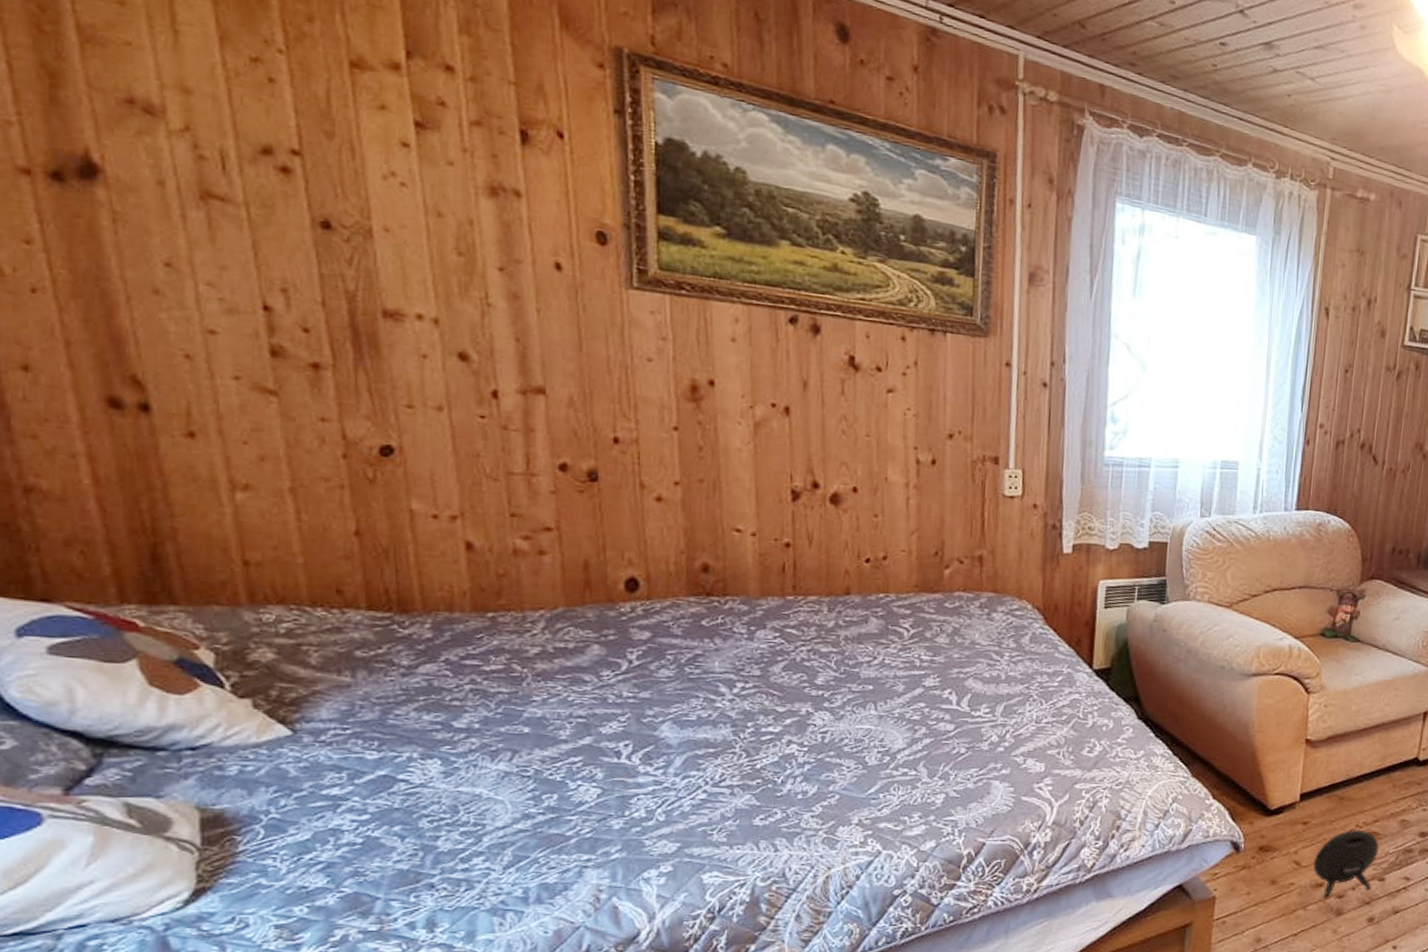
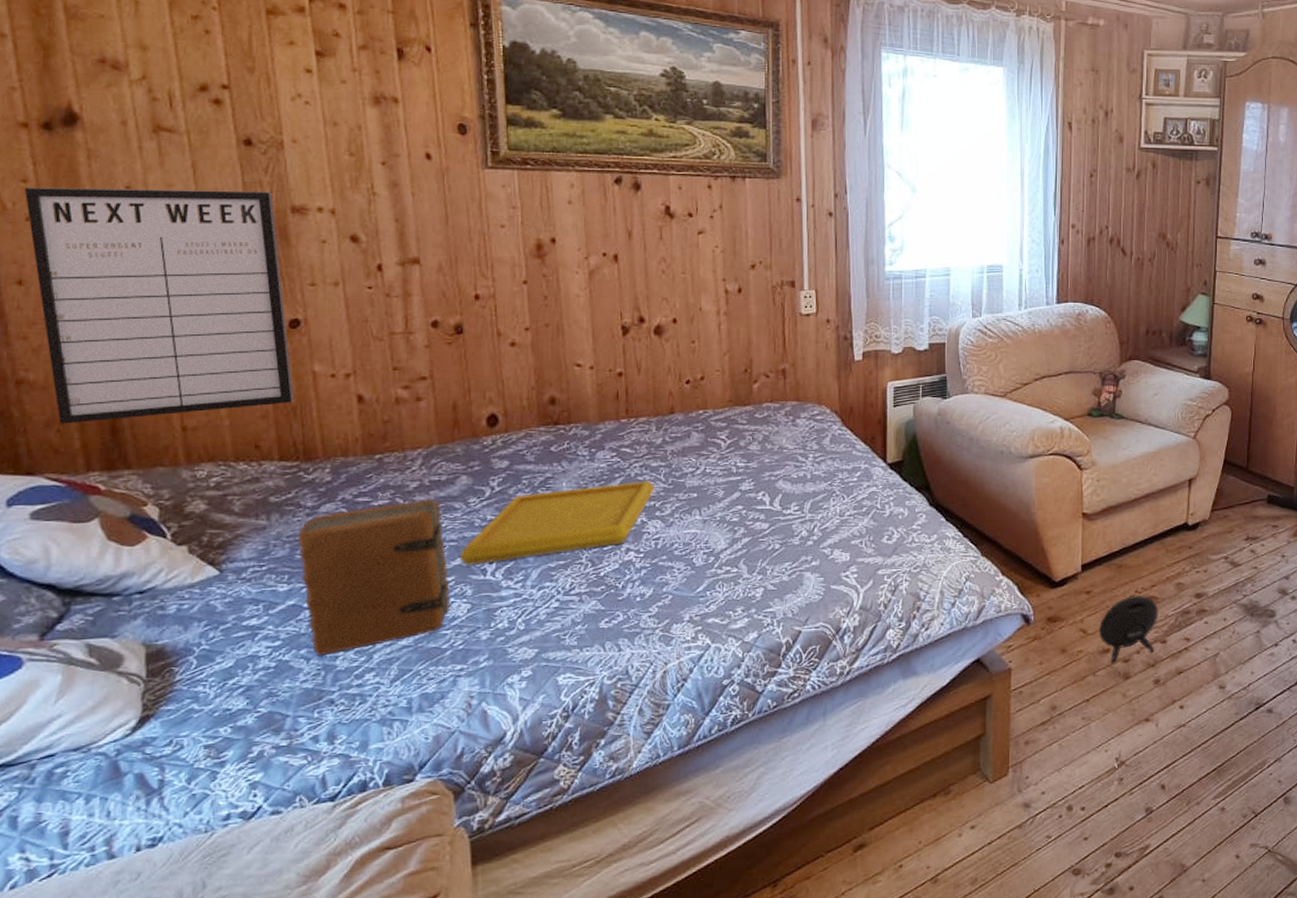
writing board: none [27,250,386,546] -> present [24,187,294,424]
book: none [391,667,577,835] -> present [298,498,451,656]
serving tray: none [588,667,825,746] -> present [459,481,656,565]

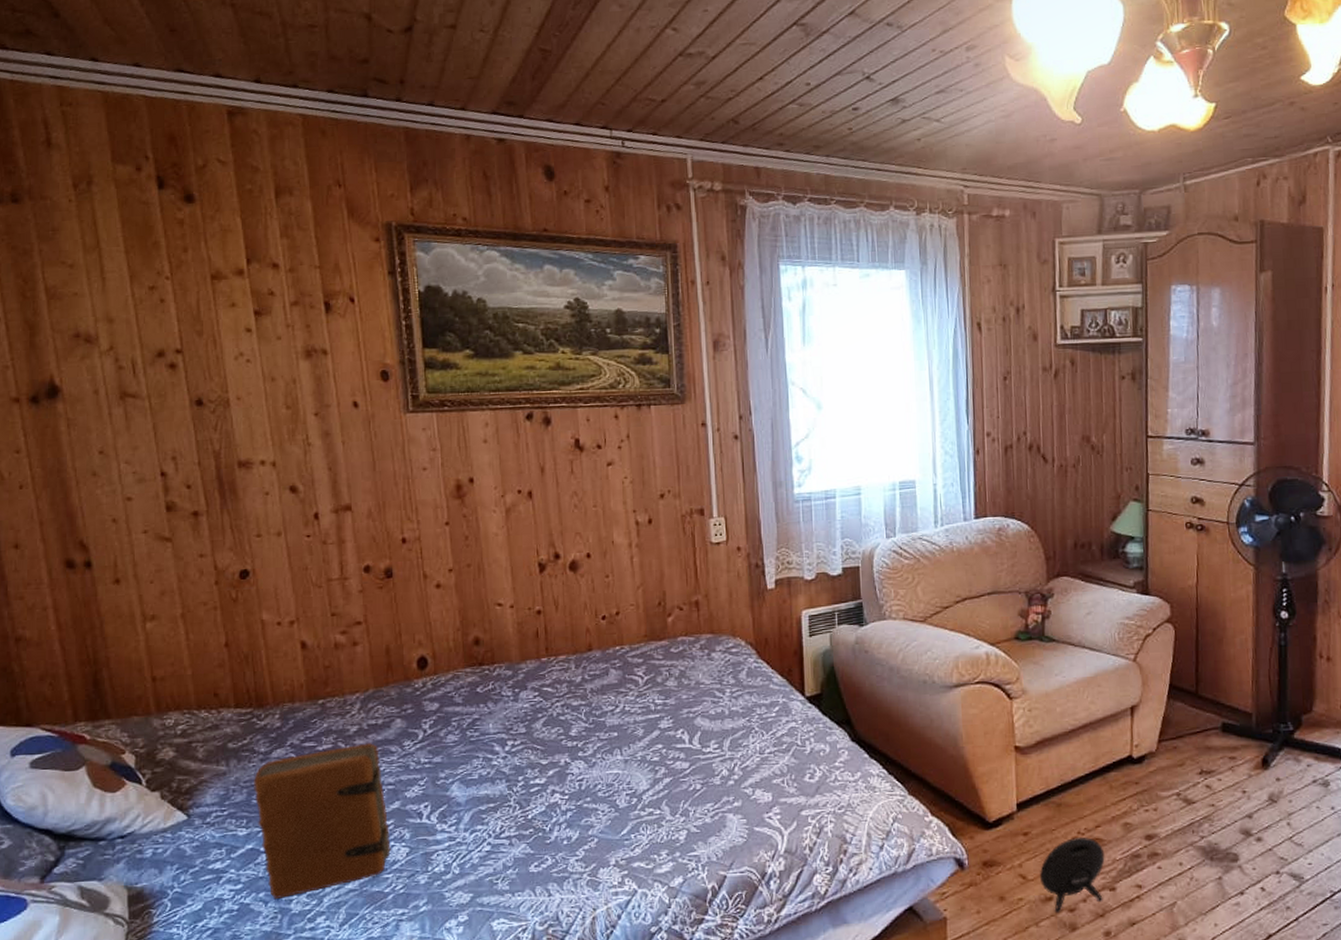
writing board: present [24,187,294,424] -> none [17,448,246,678]
serving tray: present [459,481,656,565] -> none [397,720,578,809]

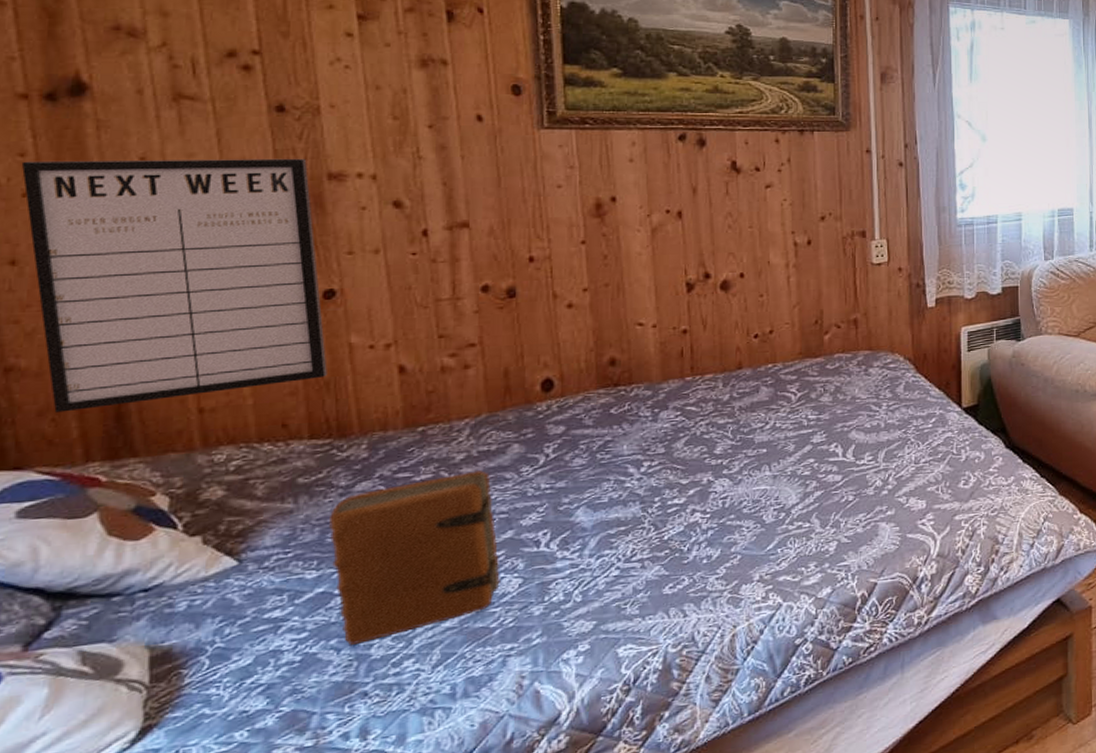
writing board: none [17,448,246,678] -> present [21,158,327,413]

